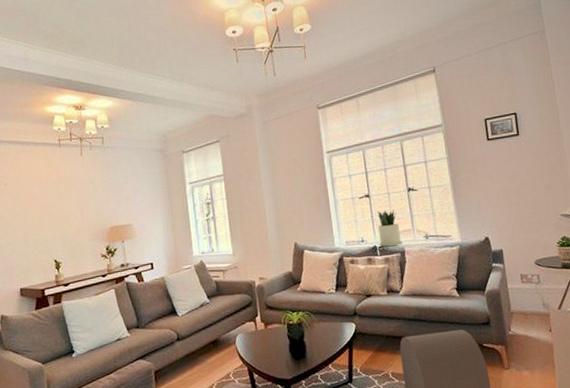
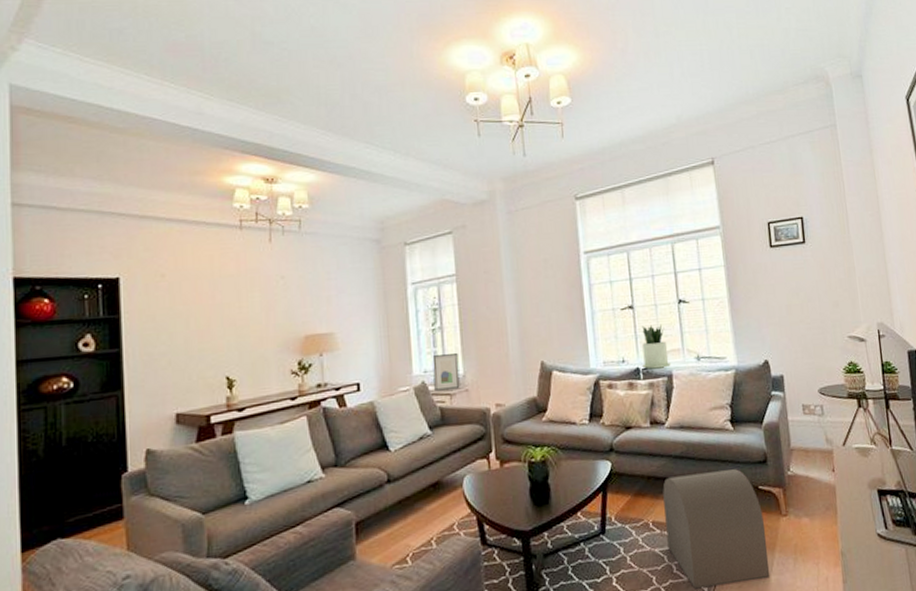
picture frame: none [208,238,231,269] -> present [432,353,460,392]

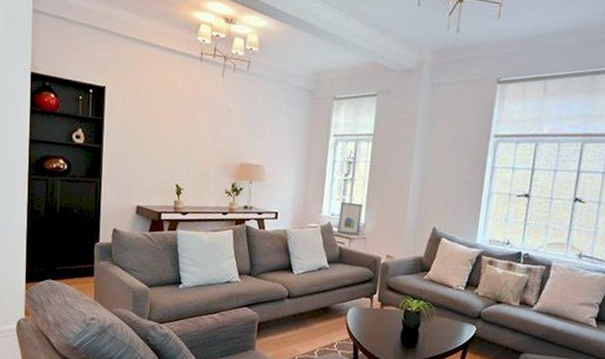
planter: present [641,324,671,370] -> none [524,215,555,258]

